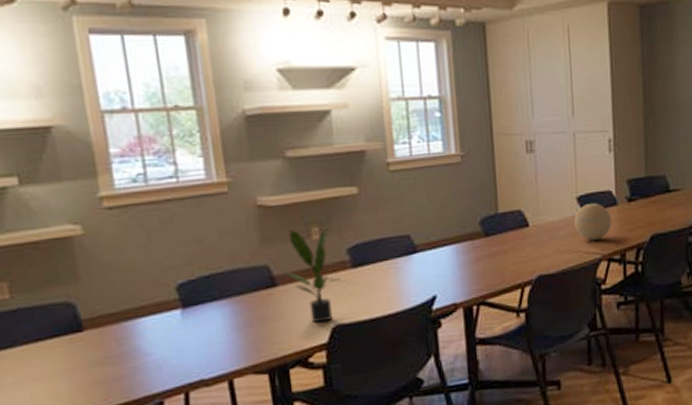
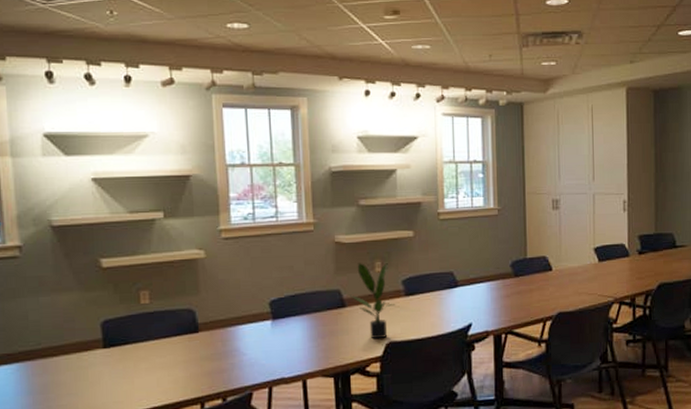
decorative orb: present [574,202,611,241] -> none [591,253,623,285]

